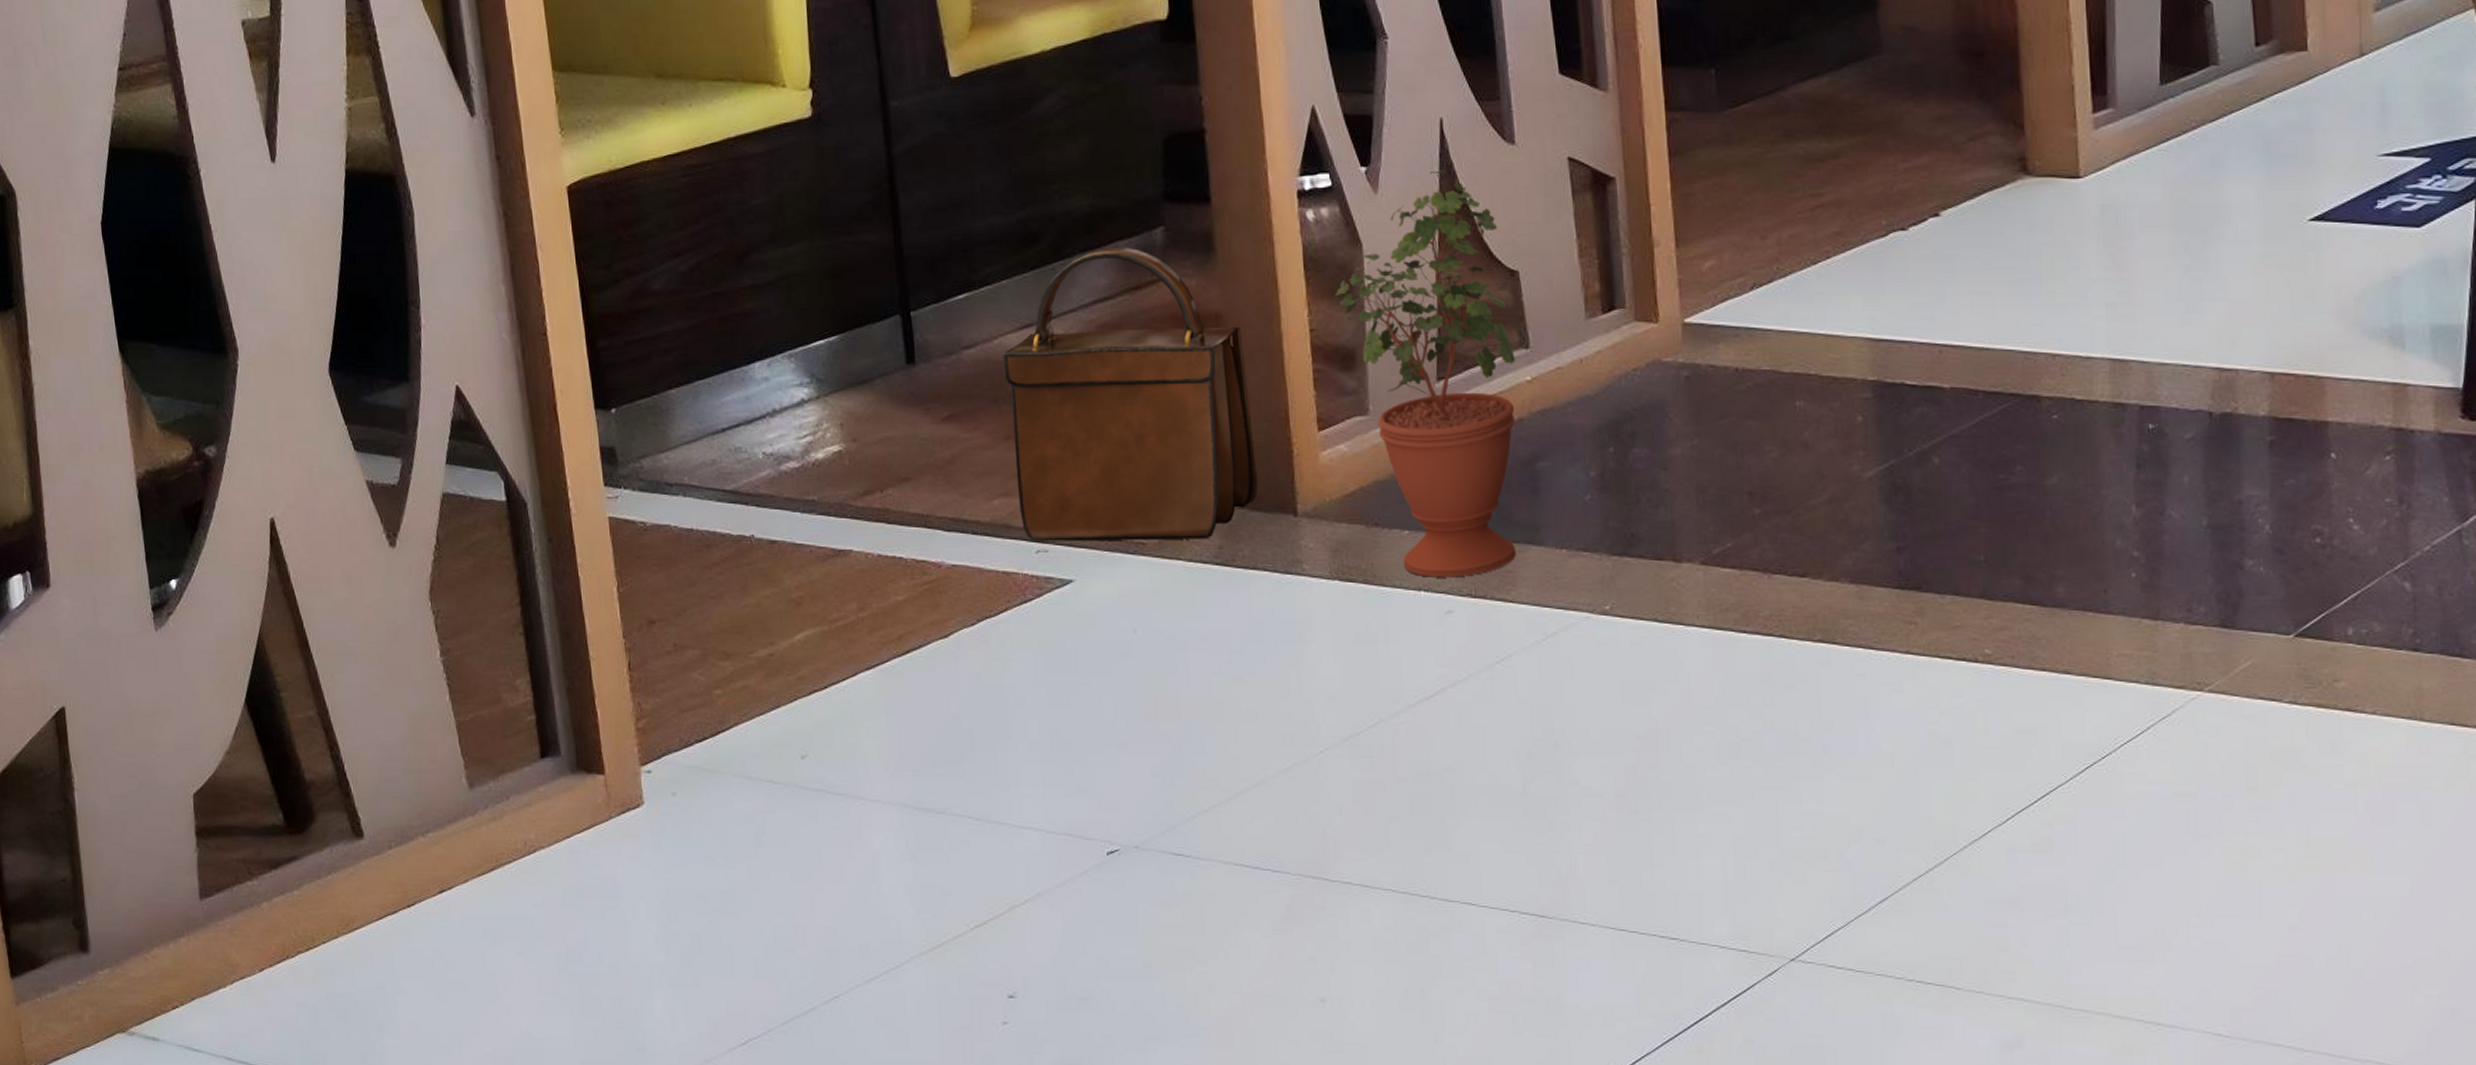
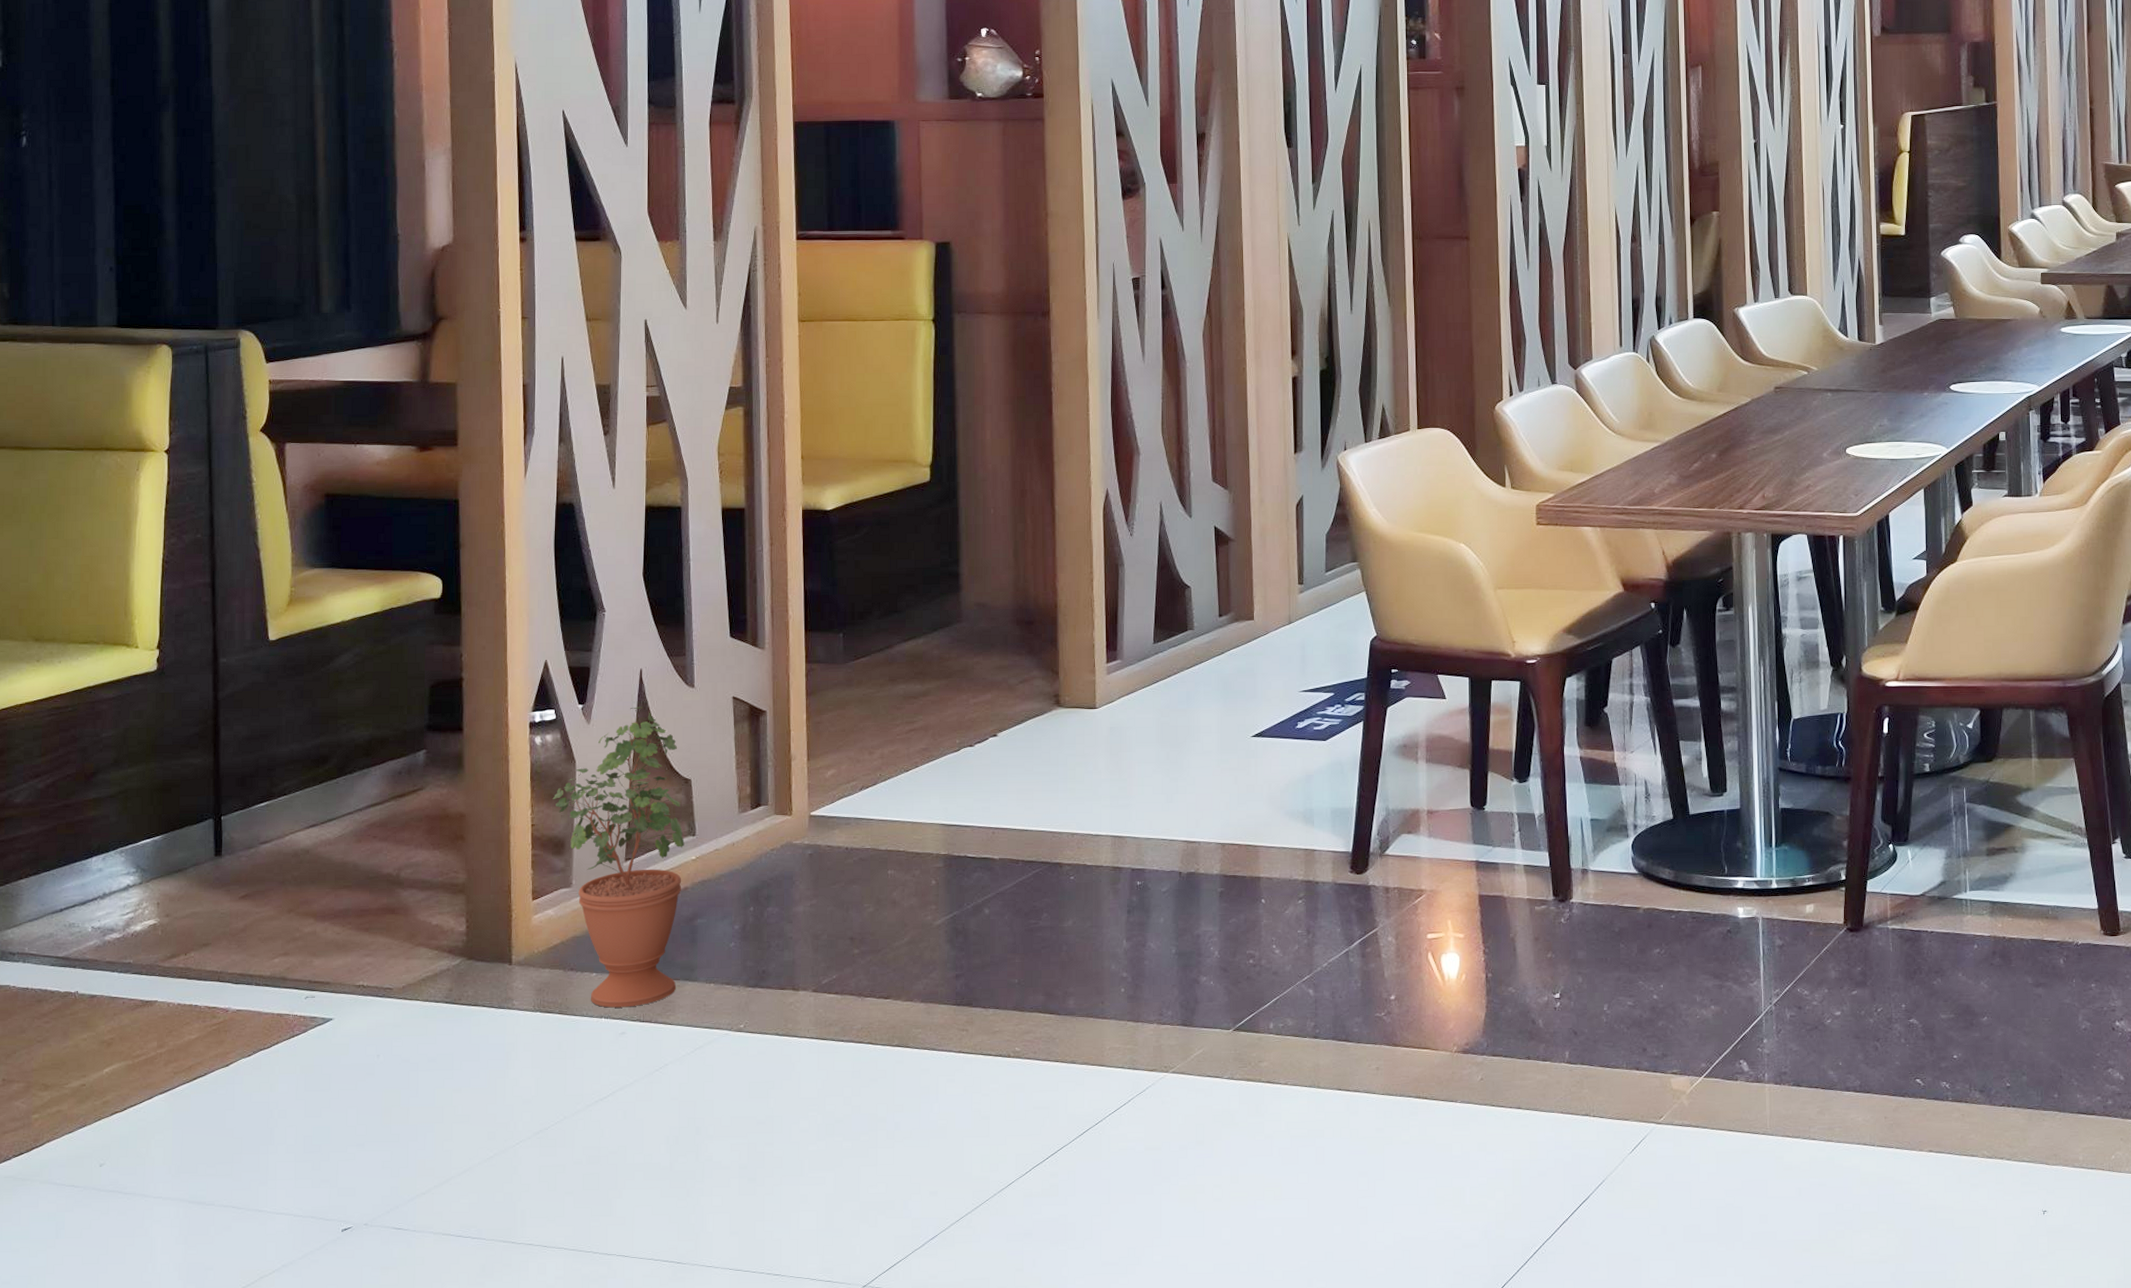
handbag: present [1003,247,1257,541] -> none [292,765,483,989]

